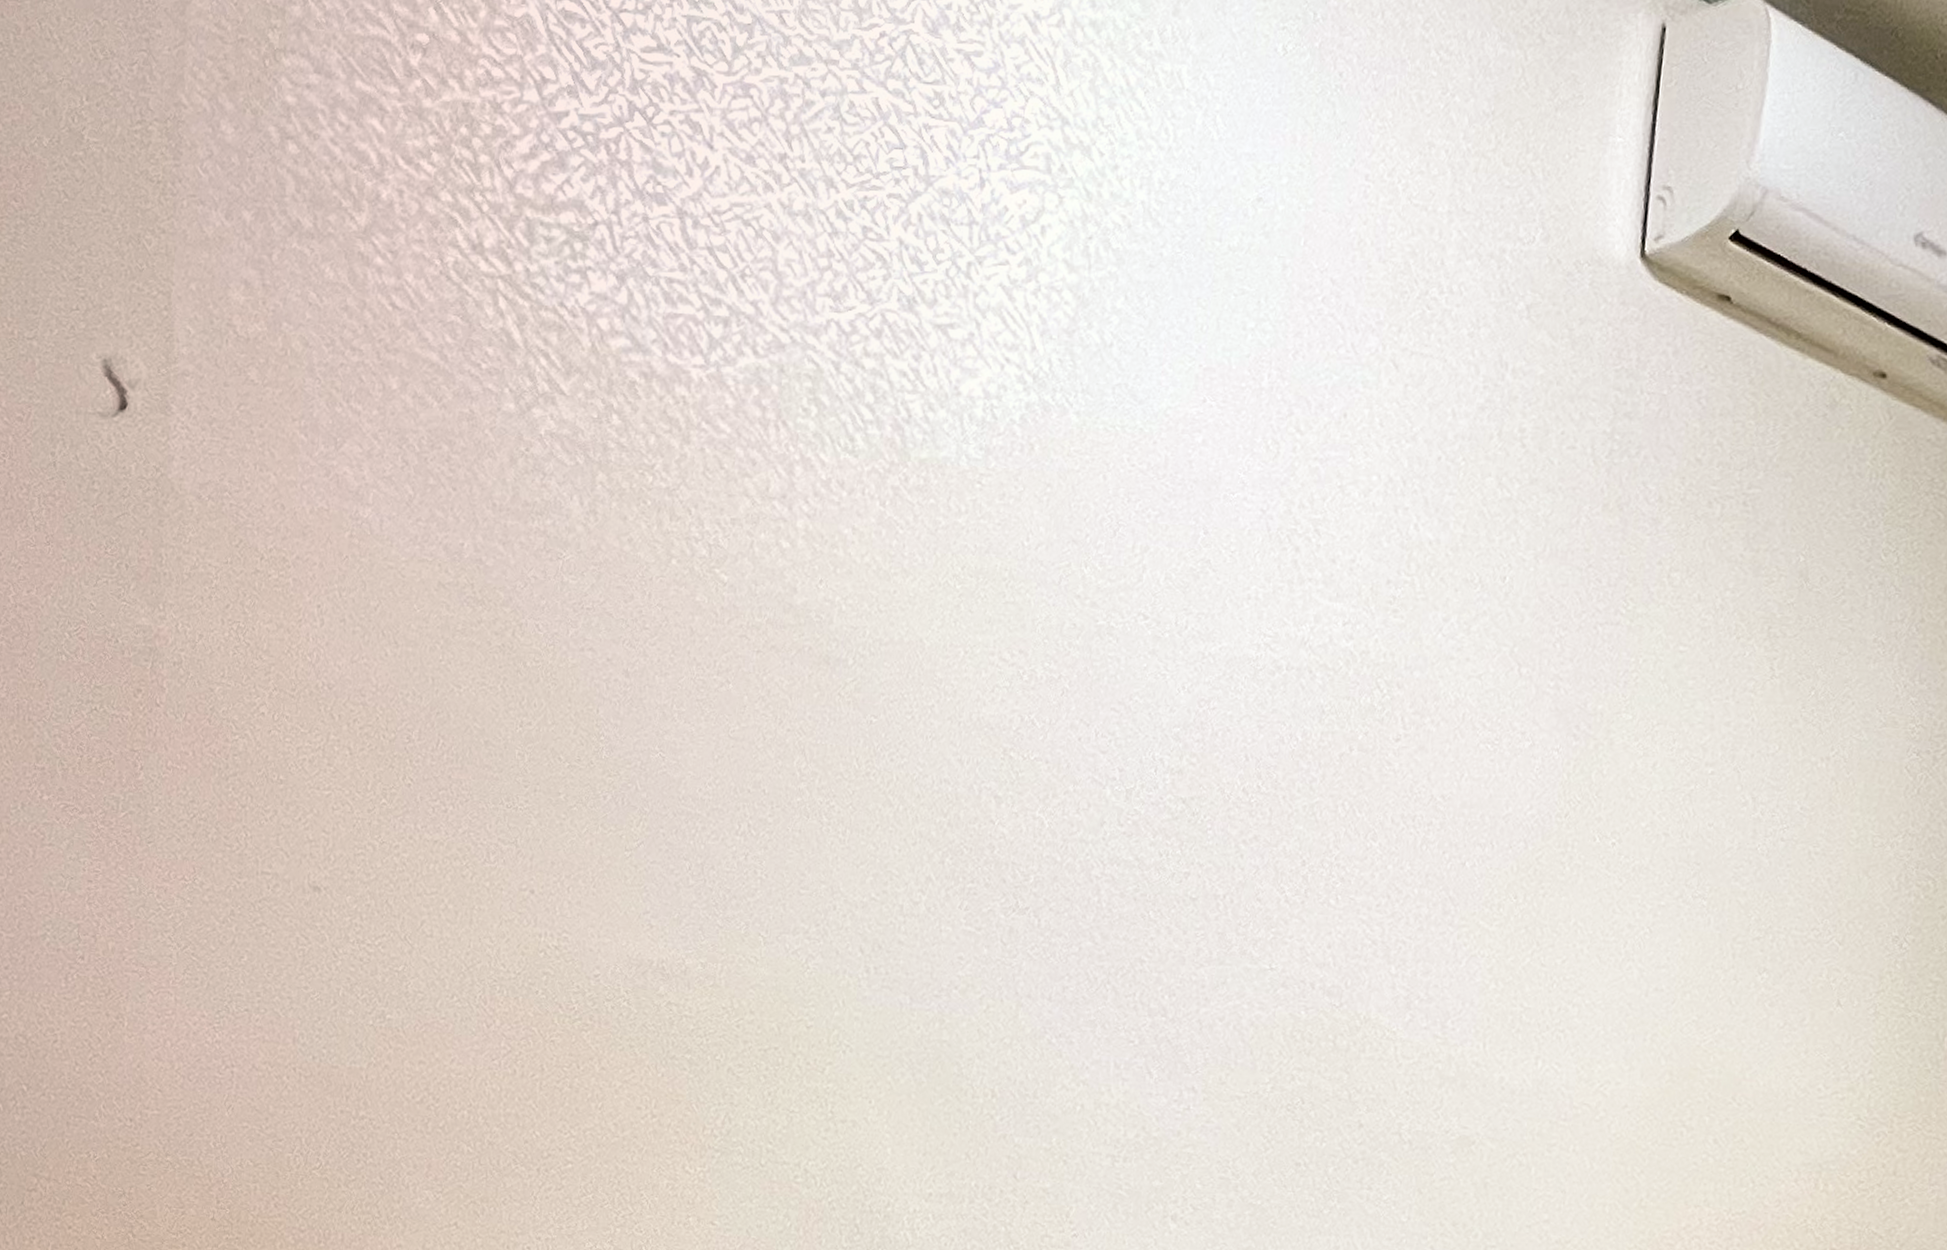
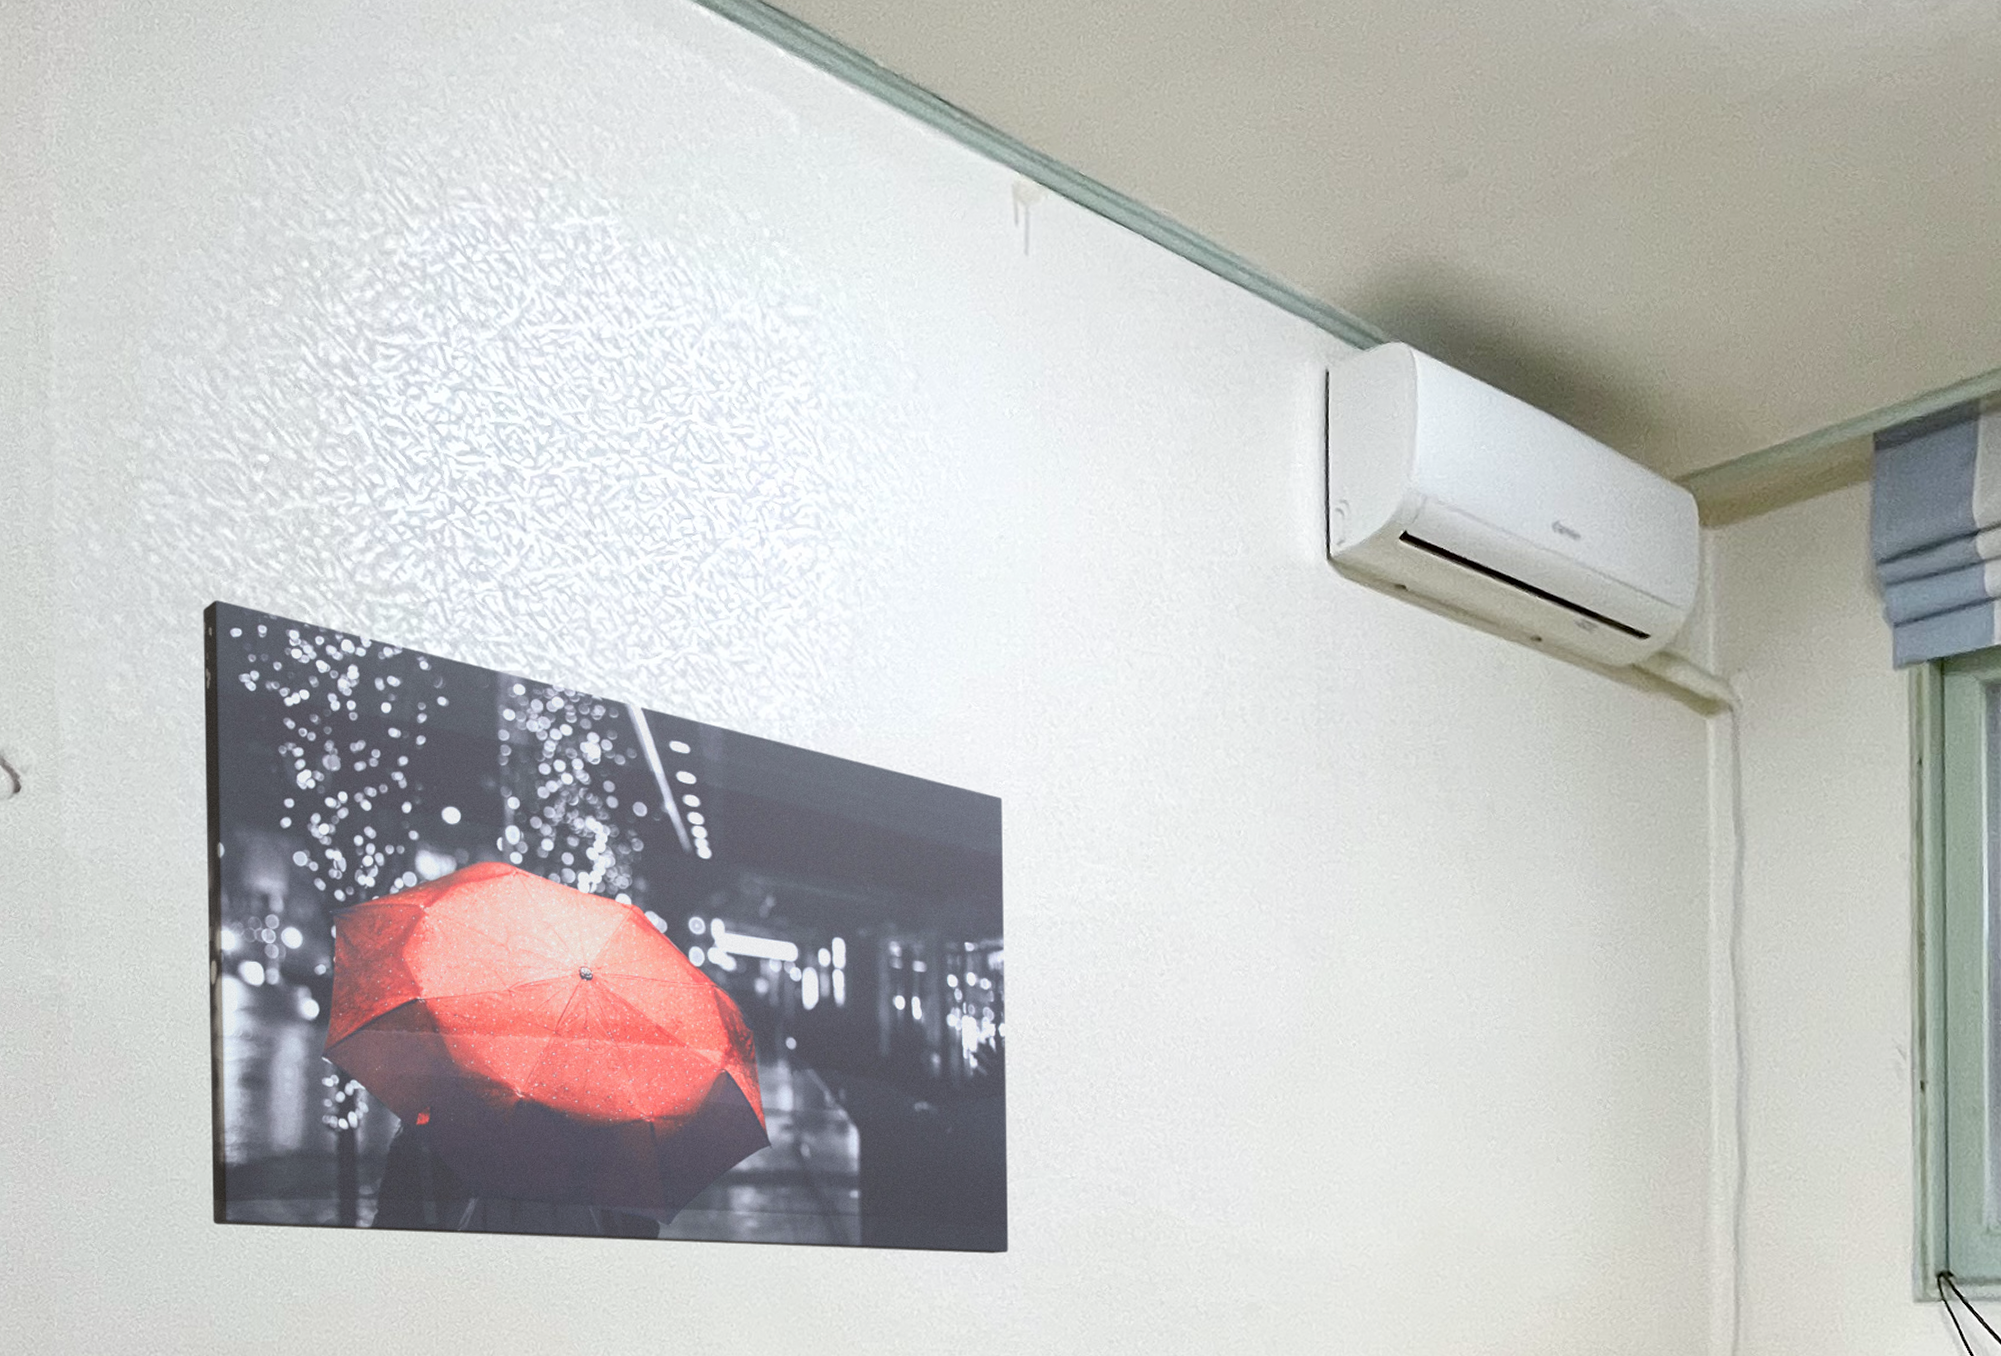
wall art: none [304,203,1232,1050] -> present [203,600,1009,1254]

